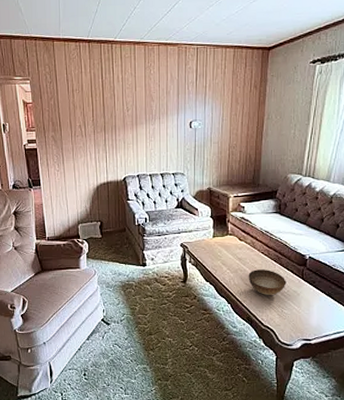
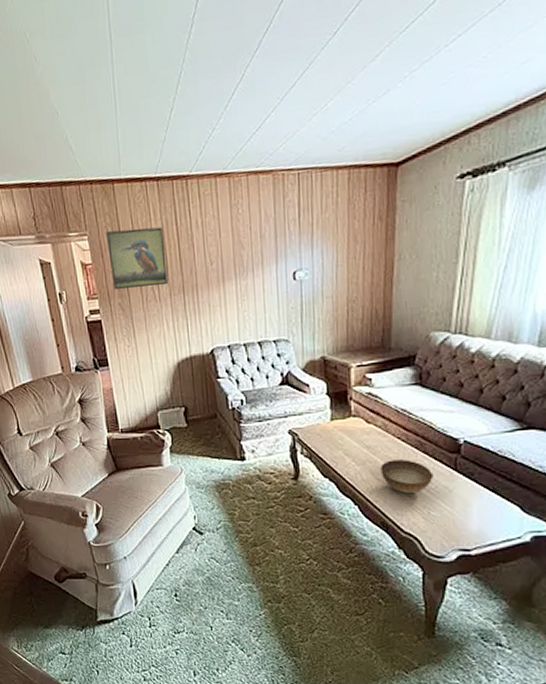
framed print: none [46,78,93,125] -> present [106,227,168,289]

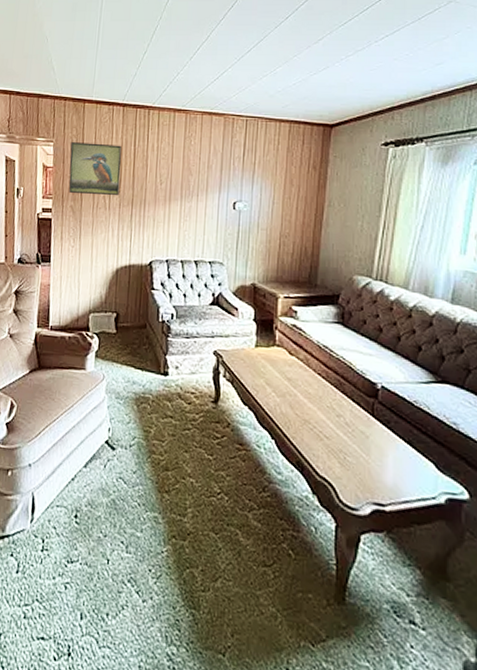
bowl: present [380,459,434,493] -> none [299,396,351,434]

